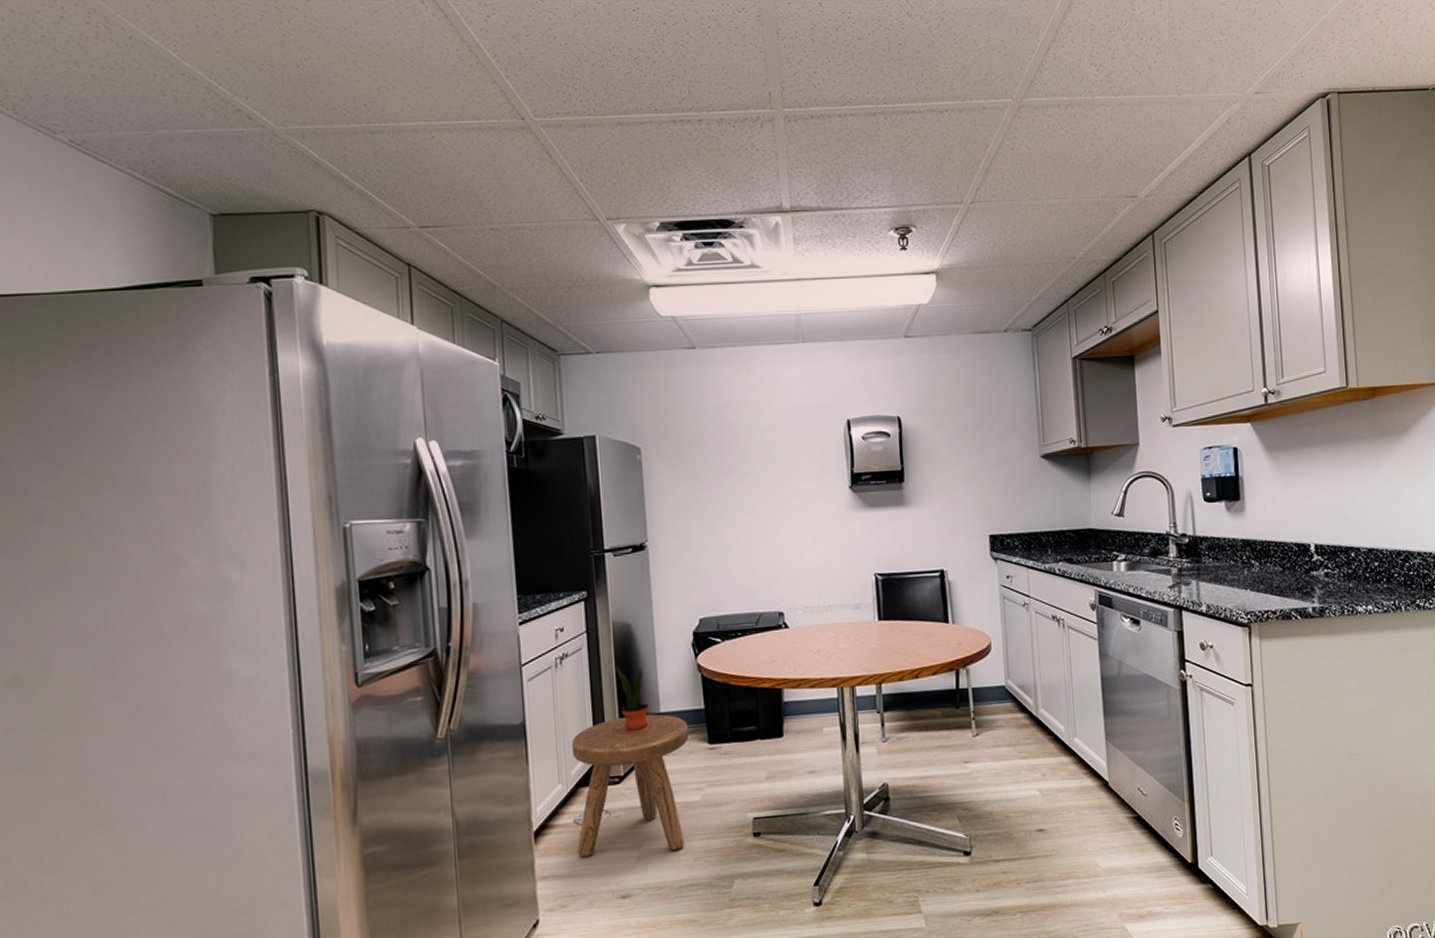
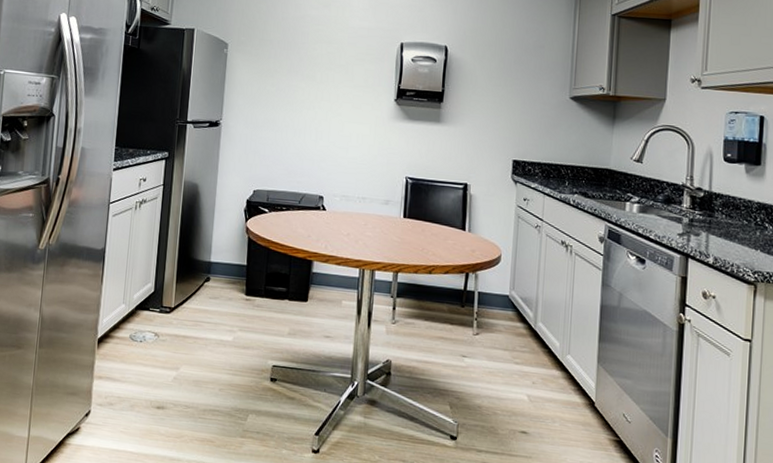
stool: present [571,714,690,857] -> none [128,259,232,378]
potted plant: present [615,664,649,731] -> none [180,215,203,273]

